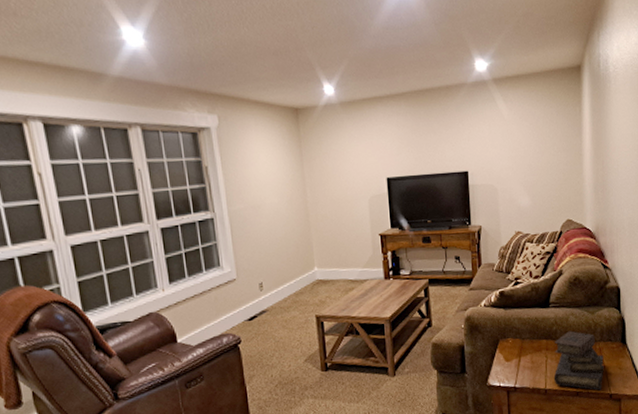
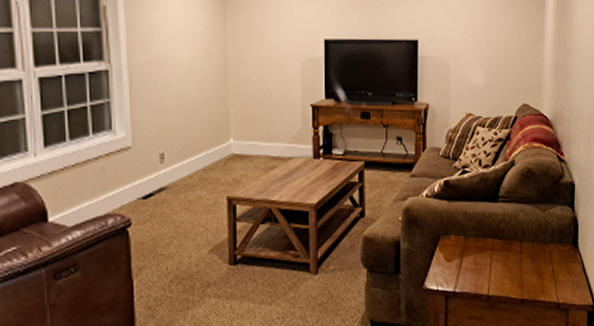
diary: present [553,331,604,391] -> none [497,229,553,299]

